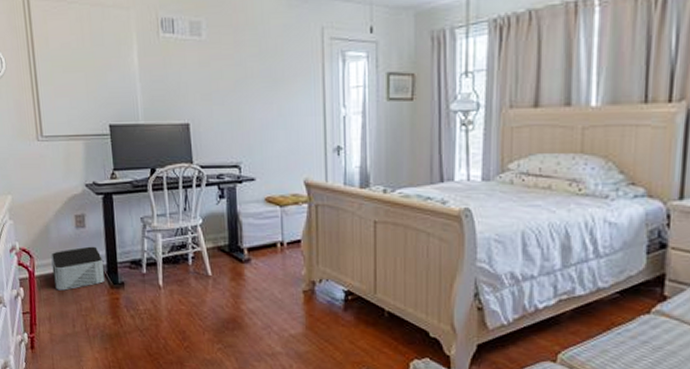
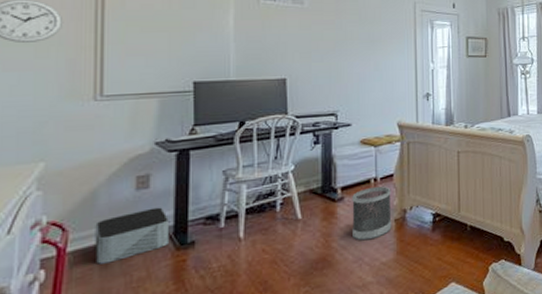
wastebasket: none [259,252,300,309] -> present [352,186,392,241]

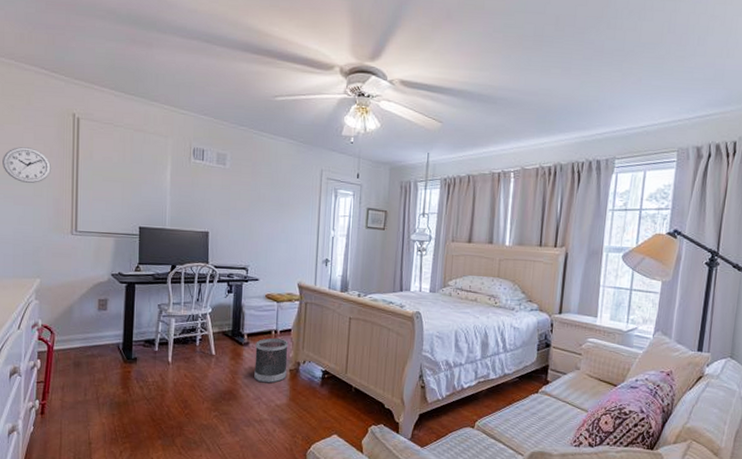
storage bin: present [95,207,170,264] -> none [71,326,121,363]

